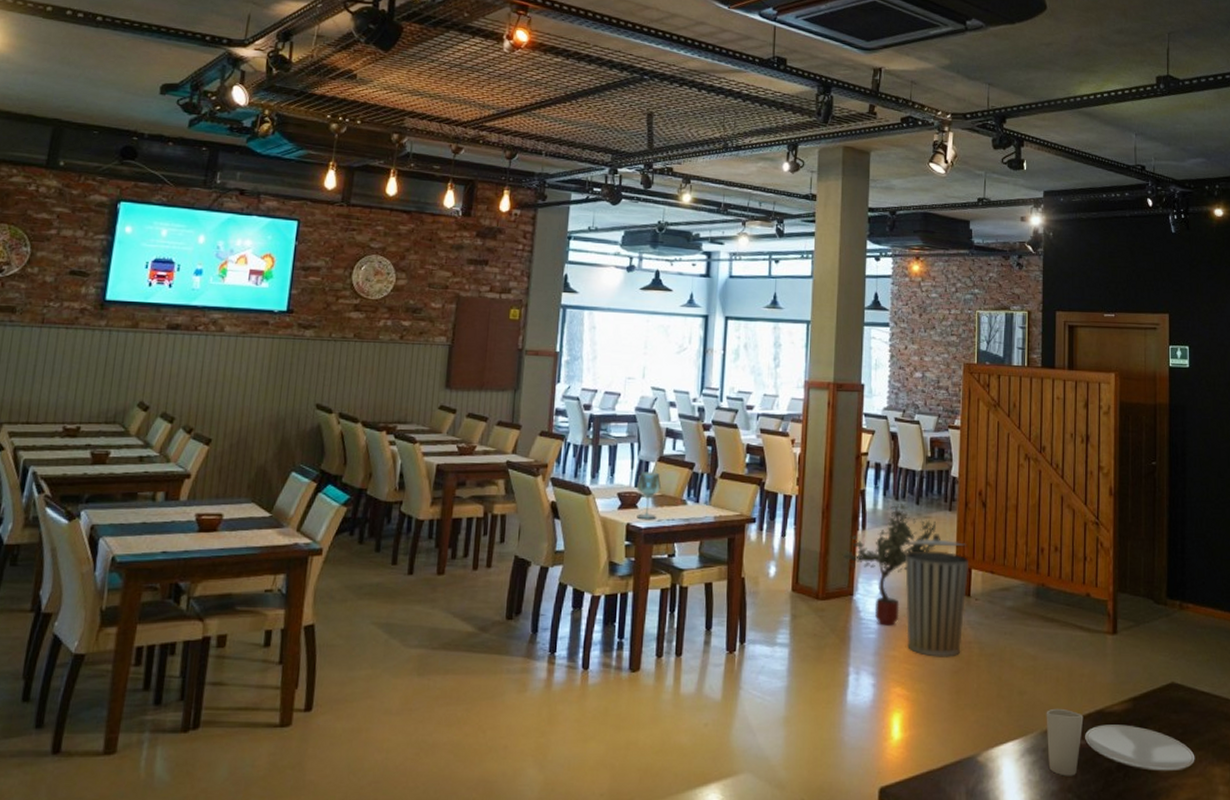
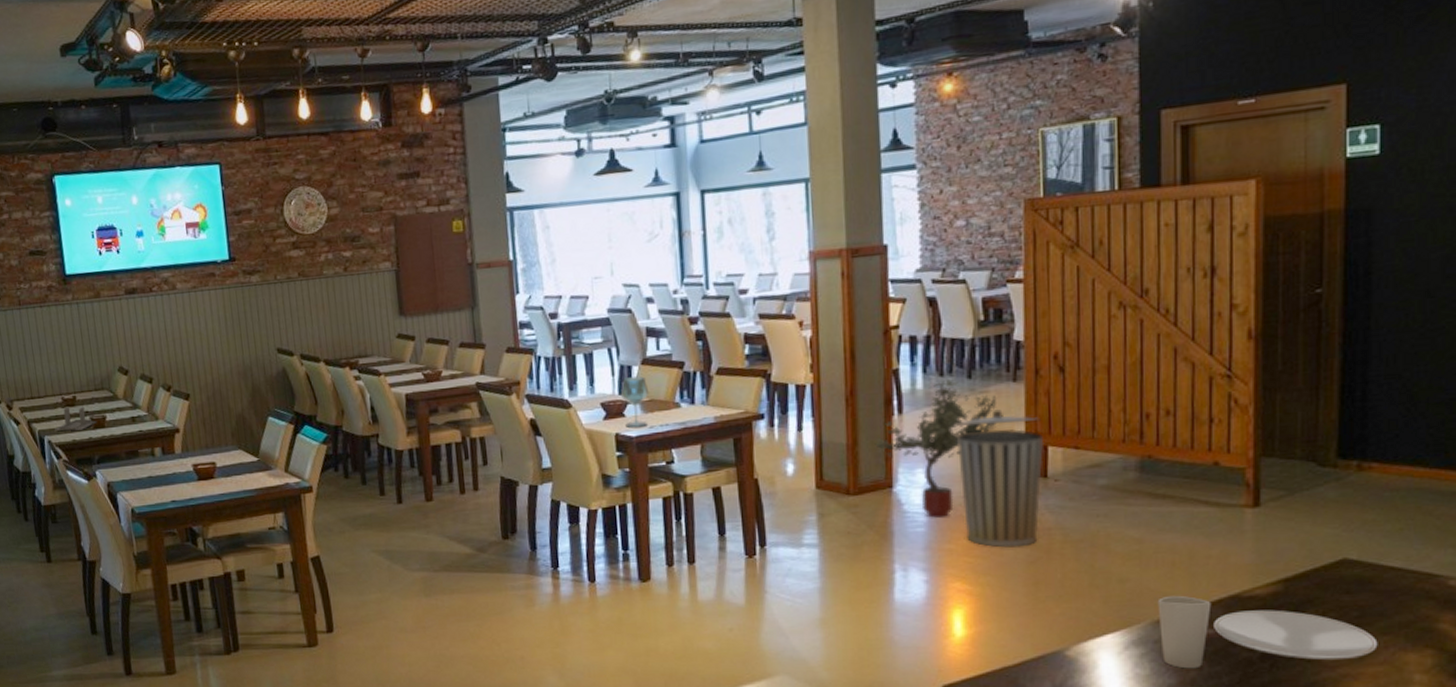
napkin holder: none [43,437,99,464] -> present [54,406,98,432]

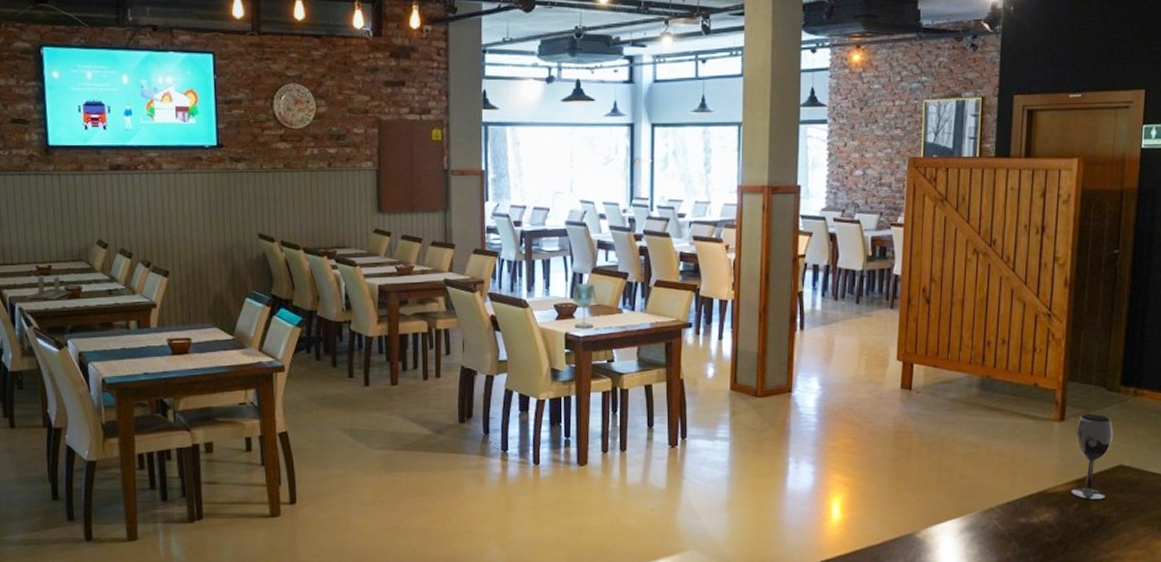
potted tree: present [875,380,997,518] -> none [780,304,877,419]
trash can: present [957,409,1045,548] -> none [844,331,911,447]
cup: present [1157,595,1212,669] -> none [986,490,1026,550]
plate: present [1214,610,1378,661] -> none [1026,504,1140,545]
wine glass: none [1275,496,1331,604] -> present [1071,414,1114,500]

